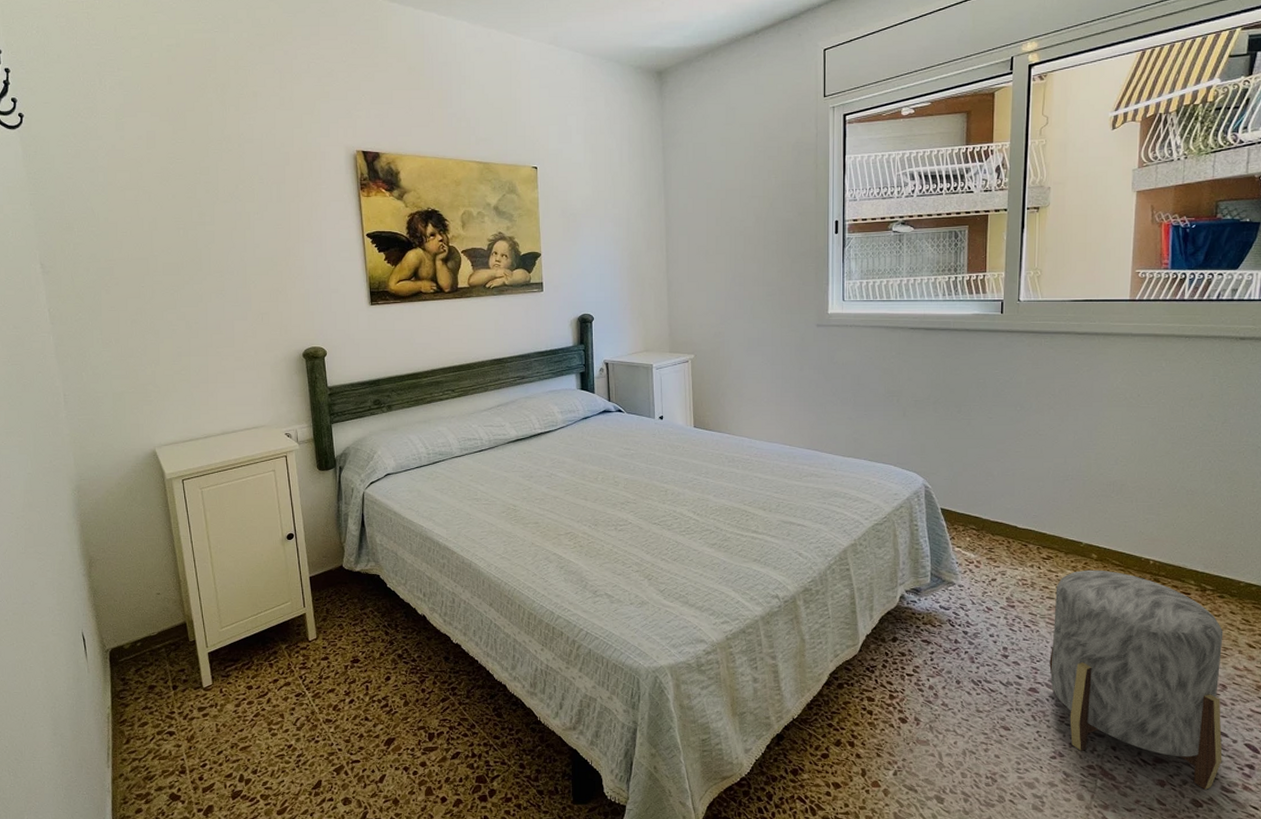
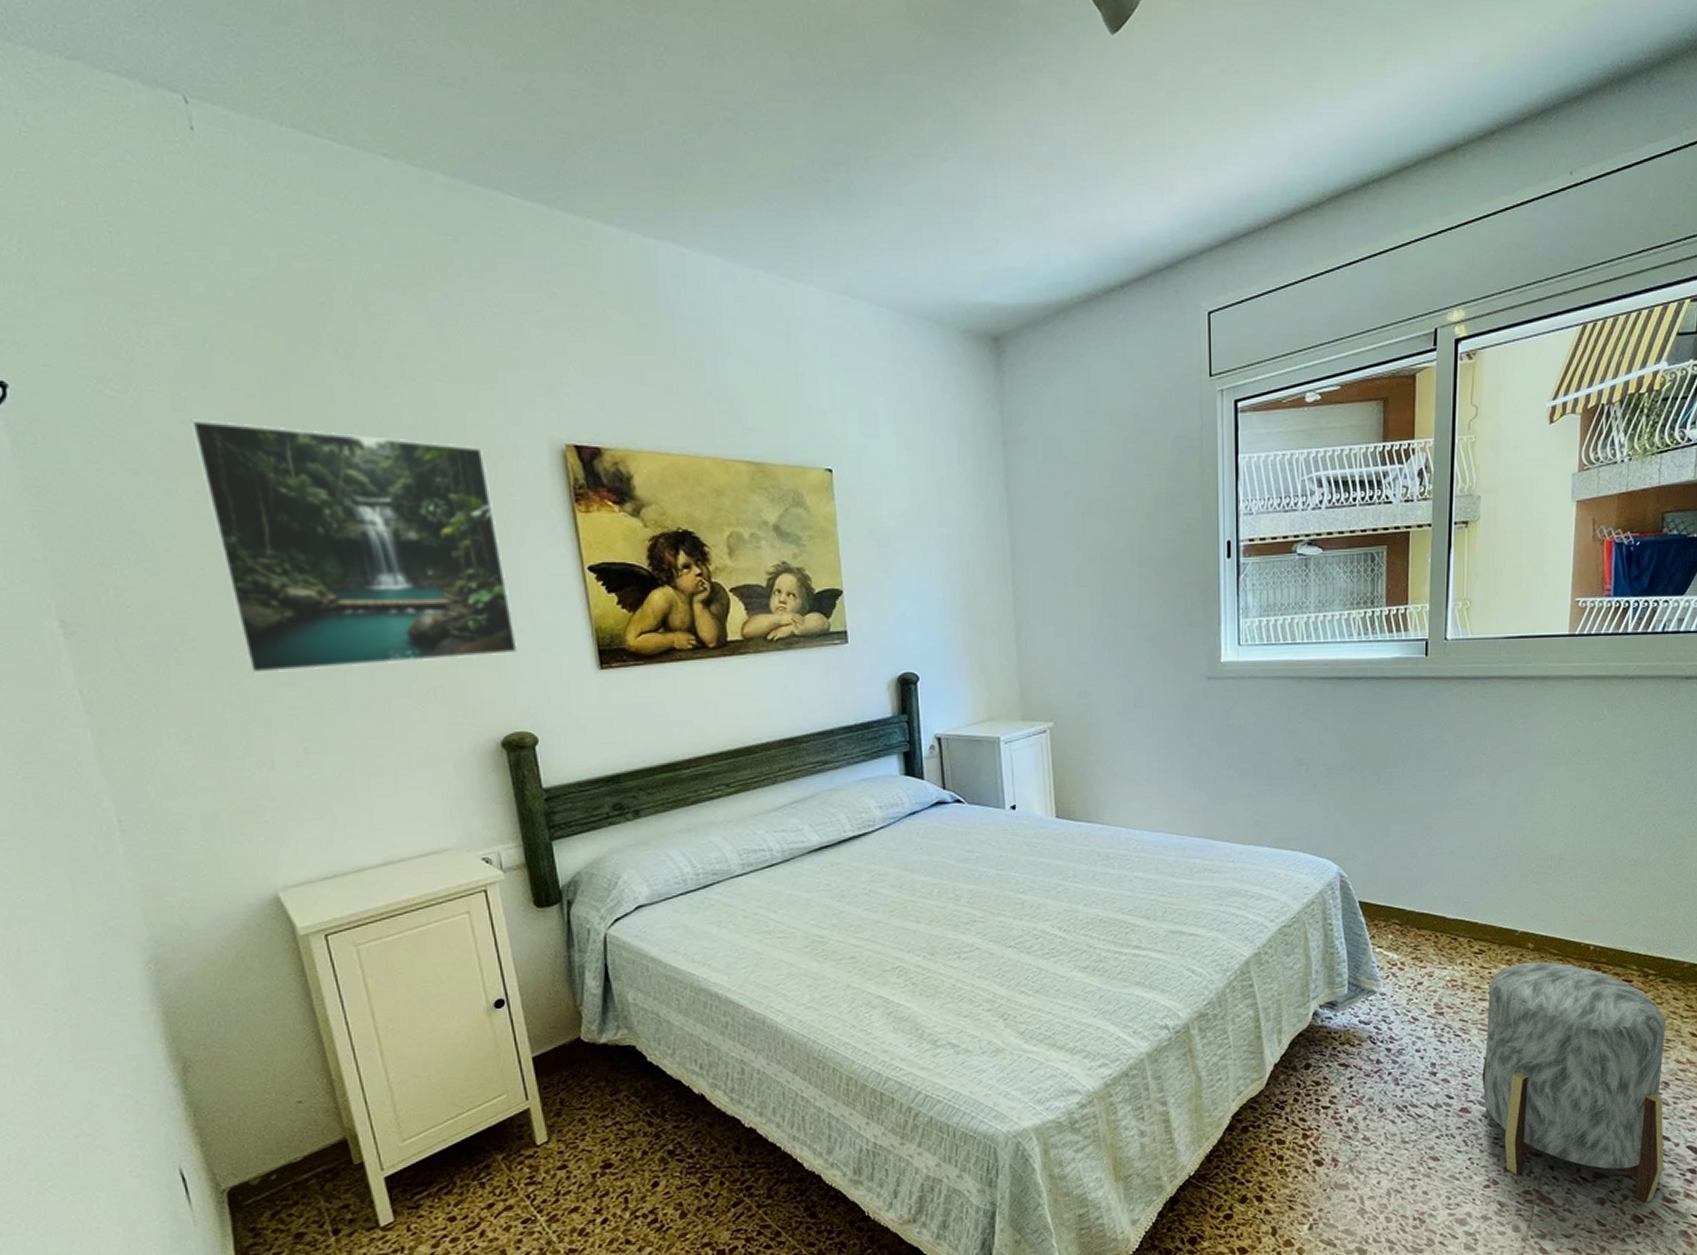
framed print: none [125,135,317,302] -> present [189,419,518,674]

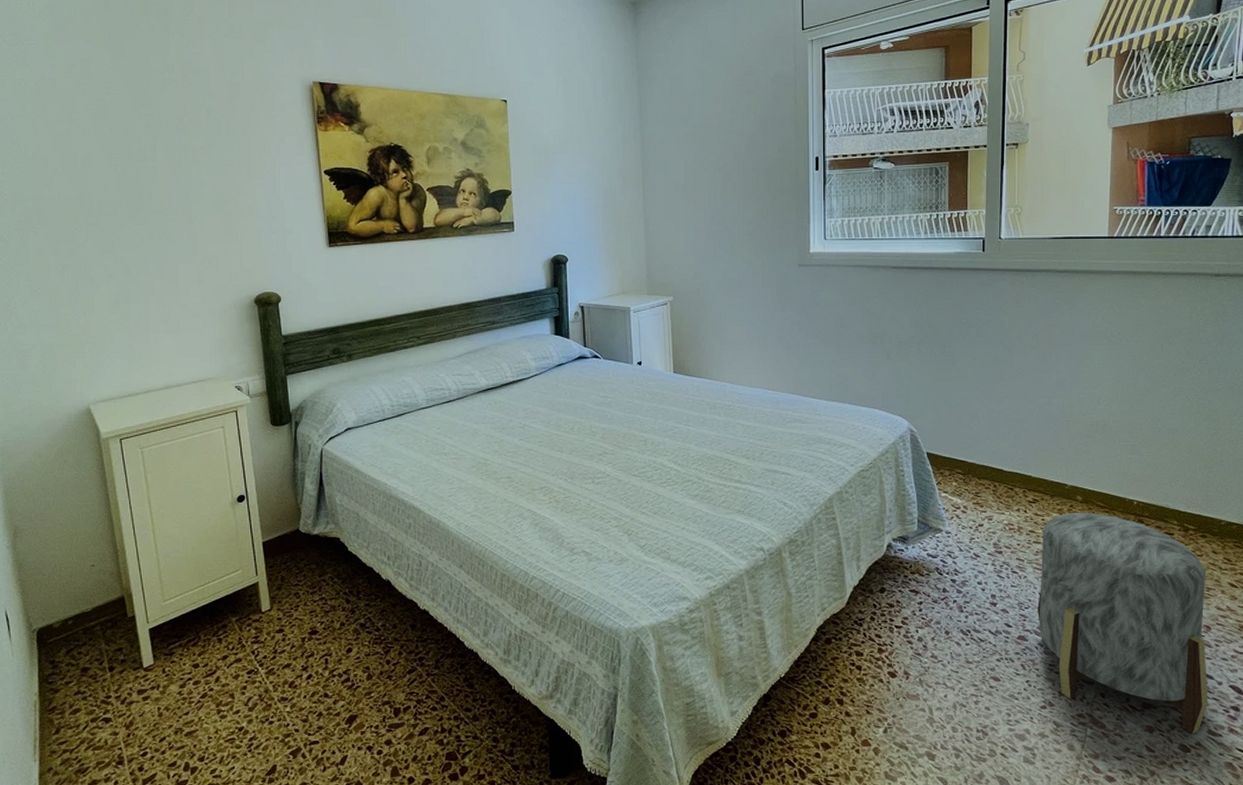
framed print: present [189,419,518,674] -> none [56,64,270,245]

